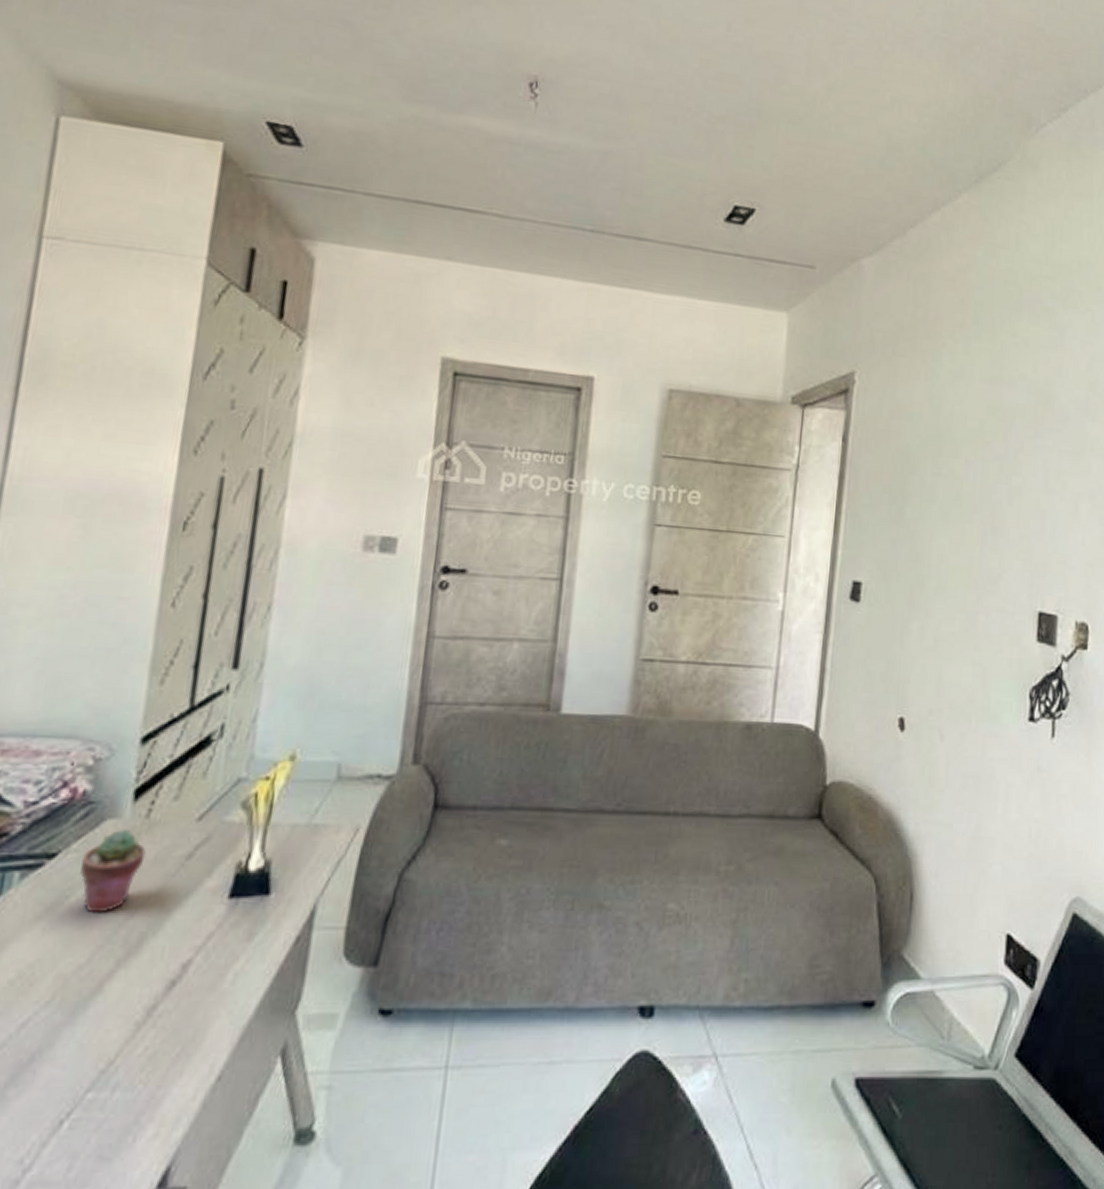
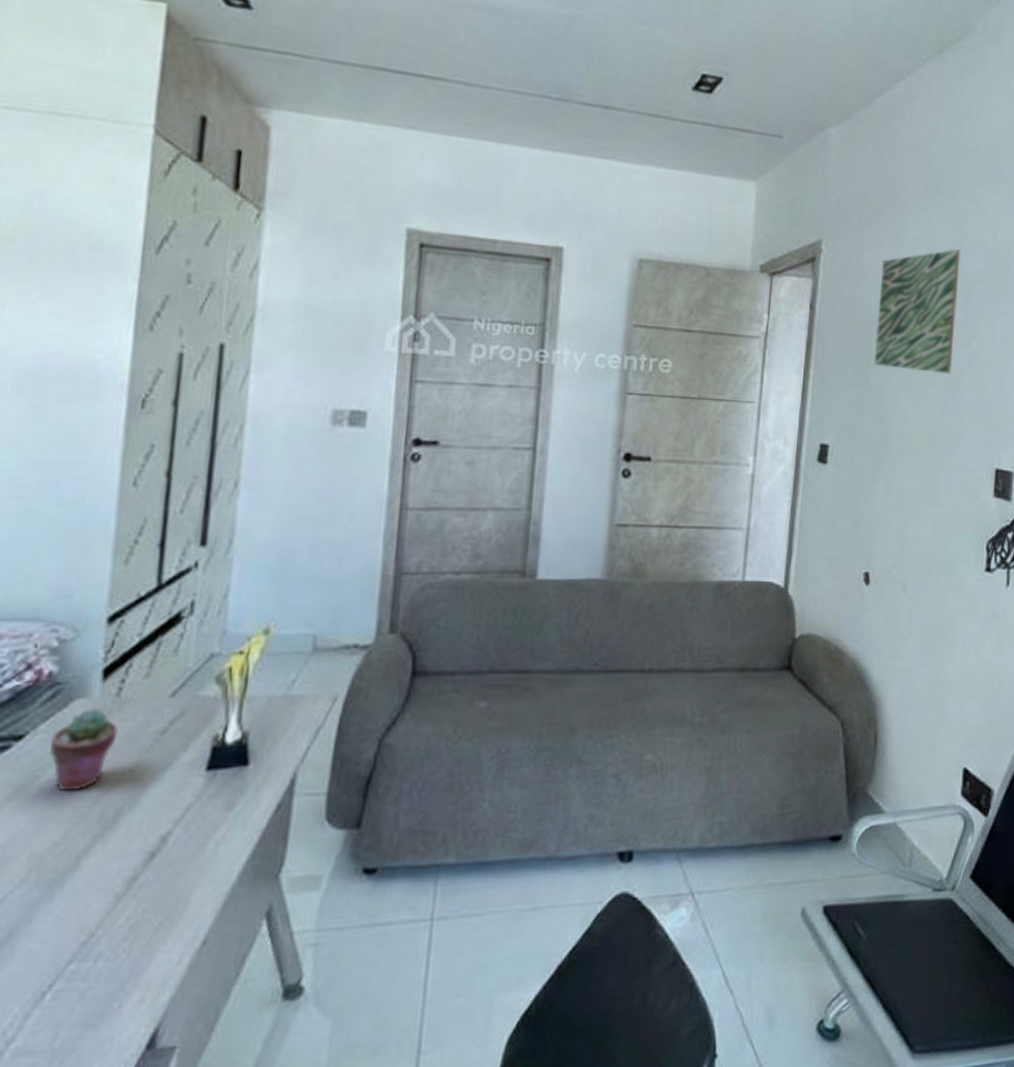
wall art: none [909,382,1000,511] -> present [874,249,961,374]

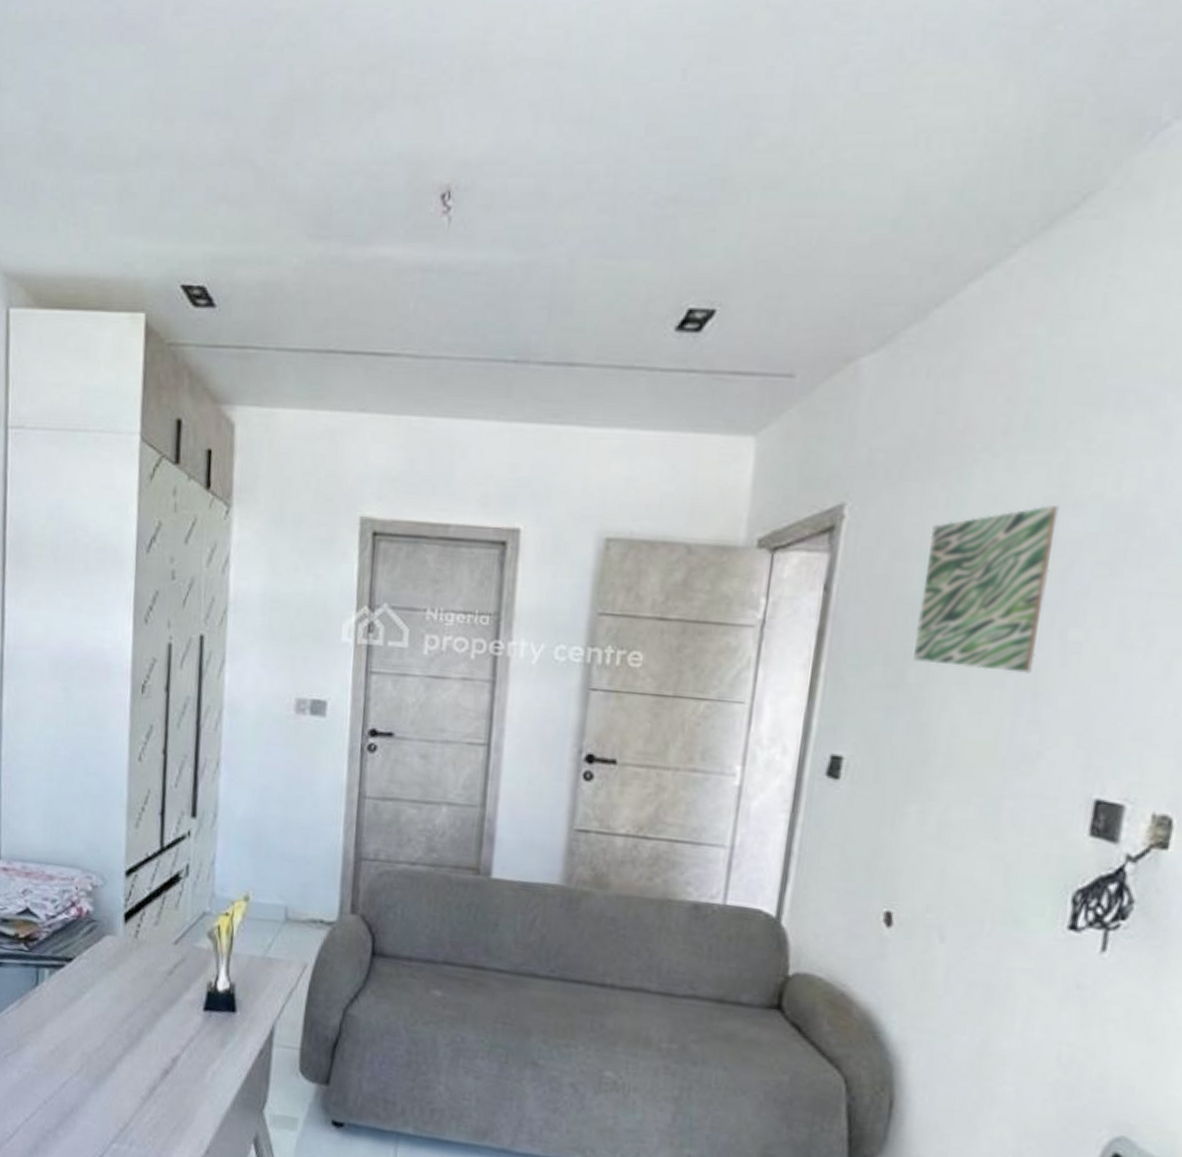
potted succulent: present [50,707,118,792] -> none [91,944,137,1010]

